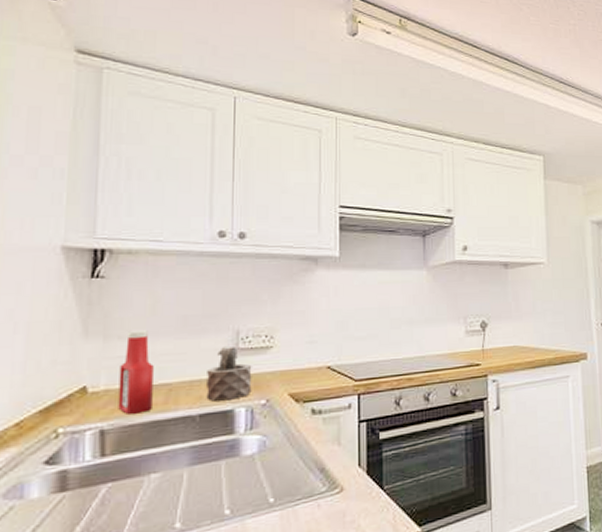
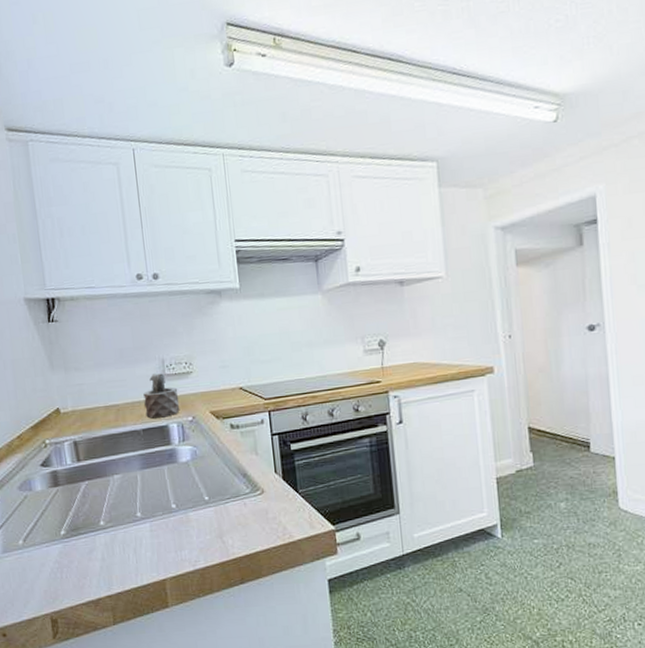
ketchup bottle: present [118,330,154,415] -> none [79,363,108,430]

